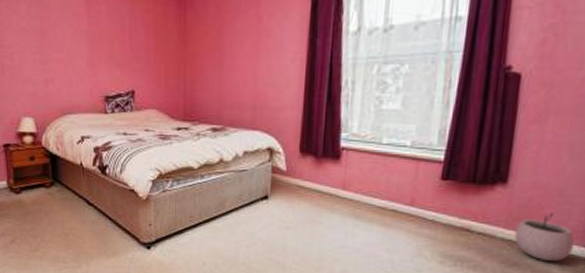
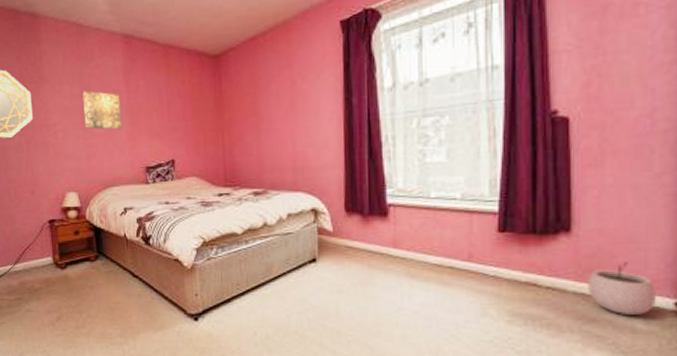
wall art: none [41,12,82,56] -> present [82,90,122,130]

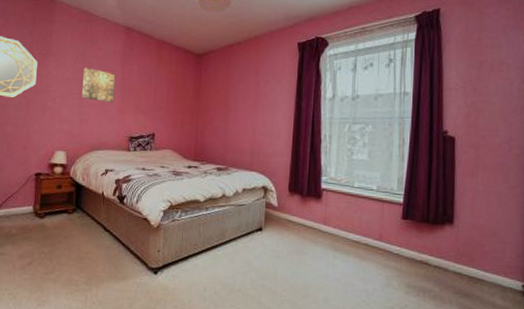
plant pot: present [587,261,656,315] -> none [463,250,510,293]

